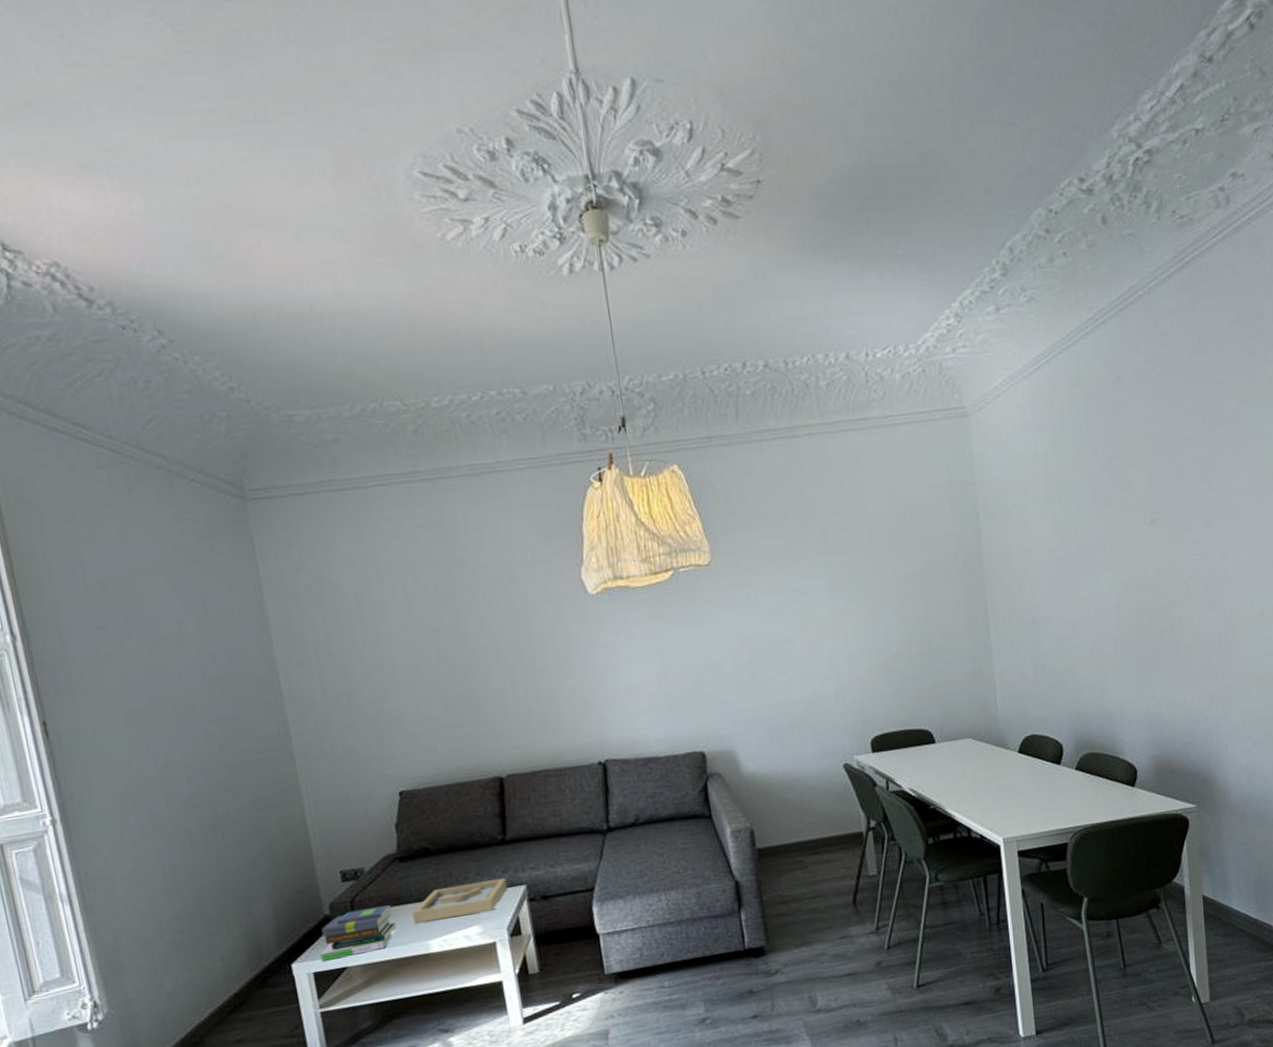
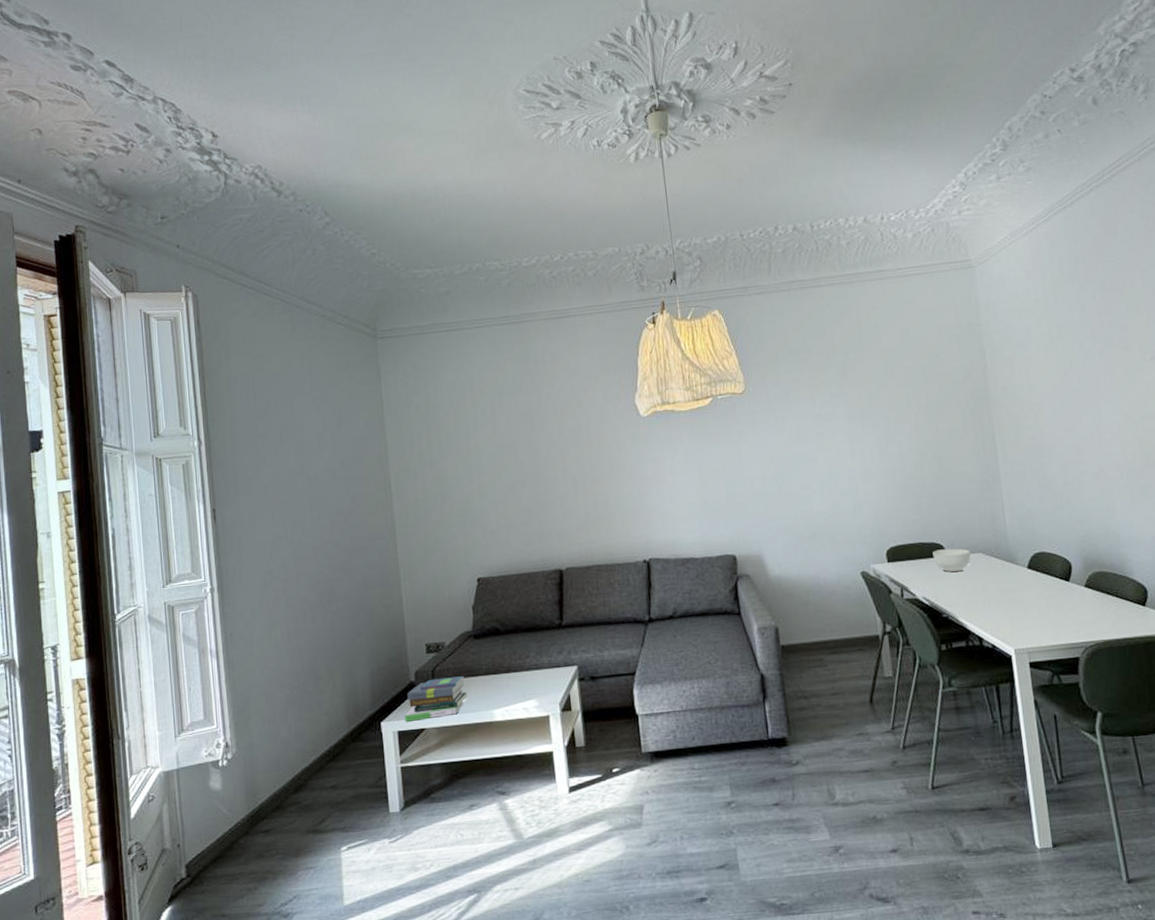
decorative tray: present [412,878,508,924] -> none [482,659,562,694]
bowl: none [920,734,961,761] -> present [932,548,971,573]

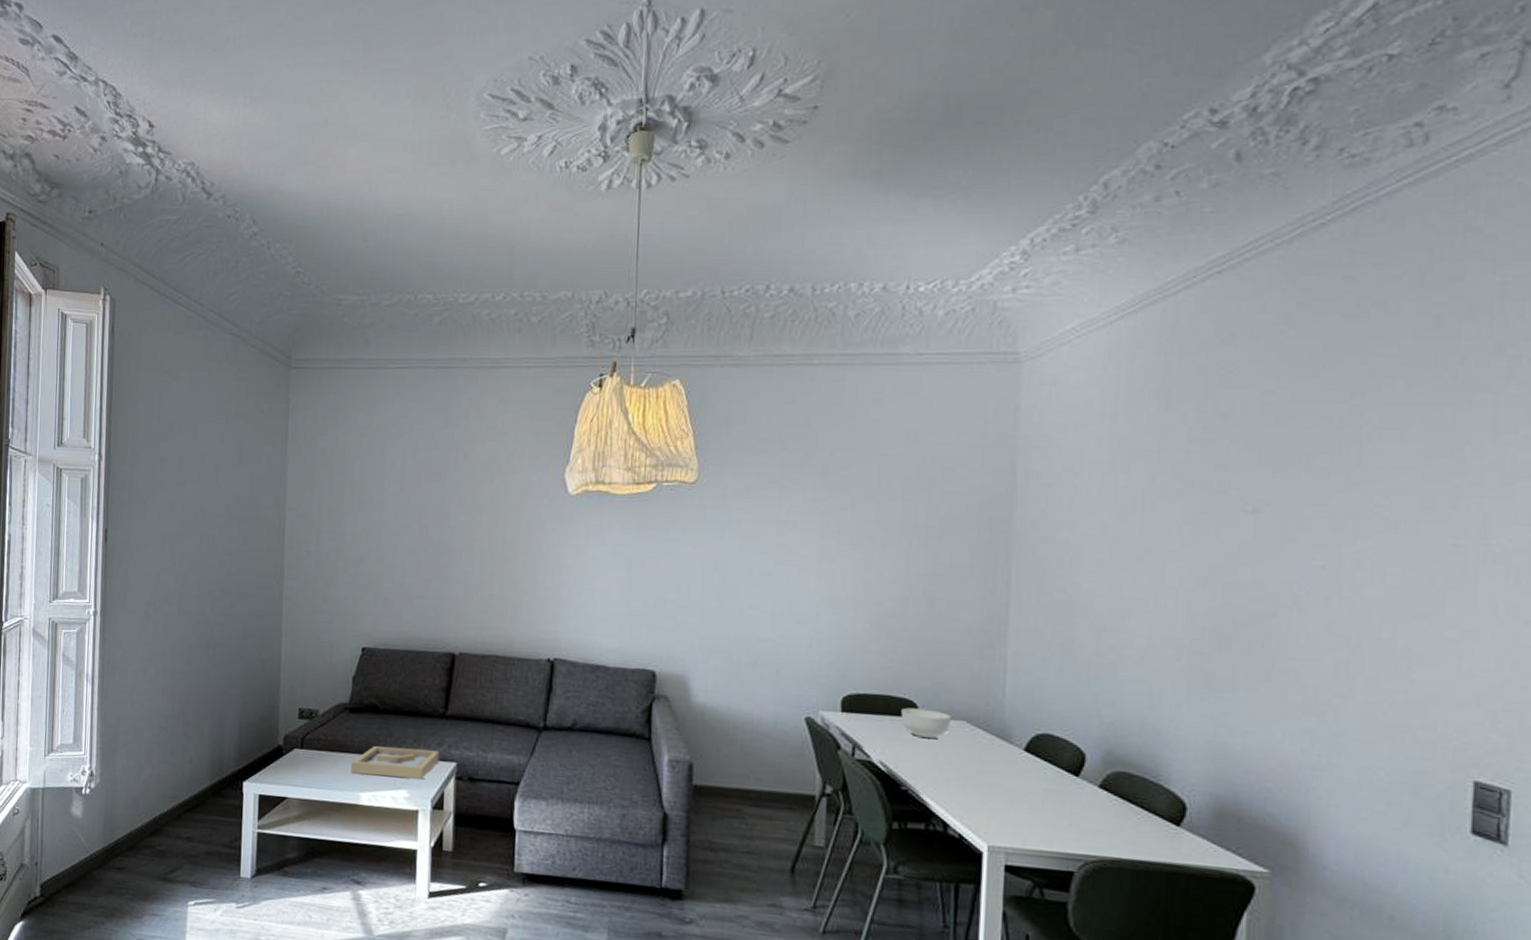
books: present [404,676,468,722] -> none [267,746,336,789]
decorative tray: none [482,659,562,694] -> present [351,745,440,780]

